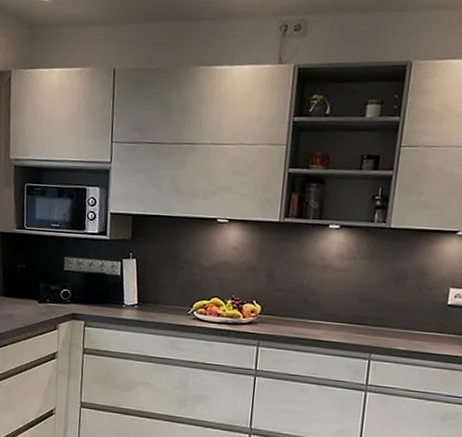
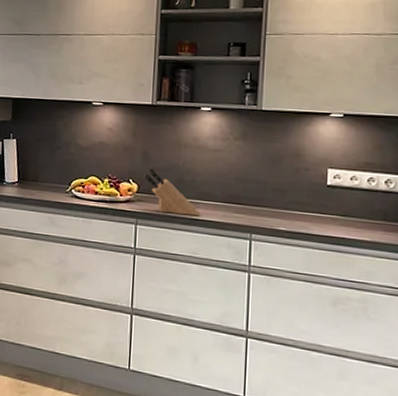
knife block: none [268,288,323,337] -> present [144,167,201,216]

